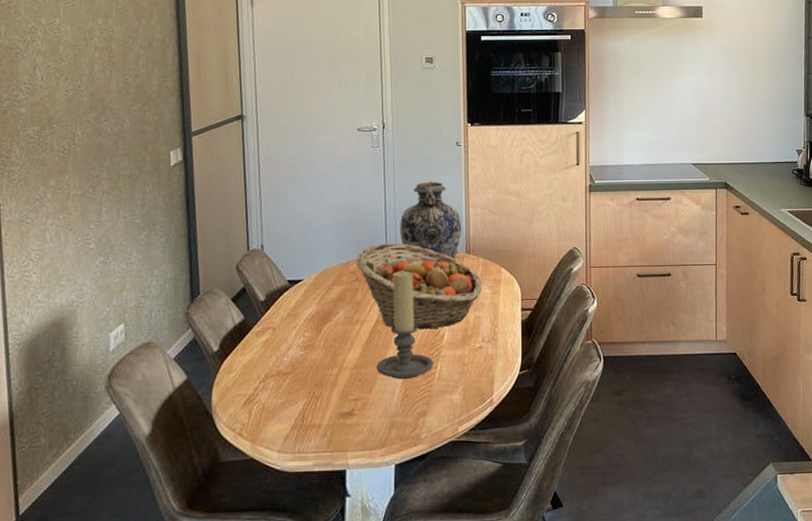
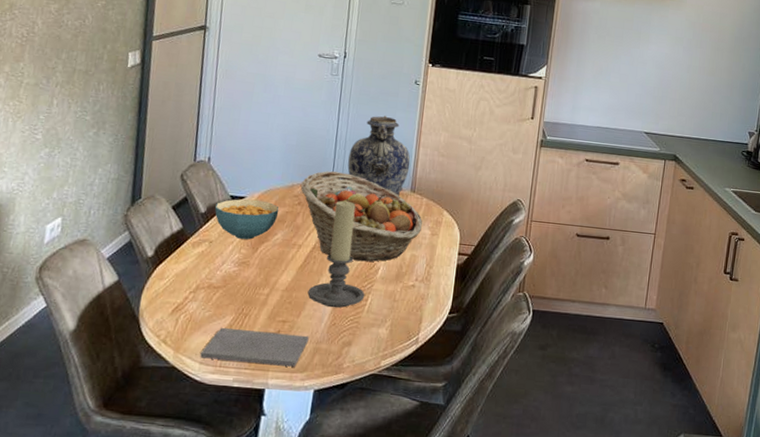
cereal bowl: none [274,281,338,322] -> present [215,199,279,240]
notepad: none [277,411,383,447] -> present [200,327,309,367]

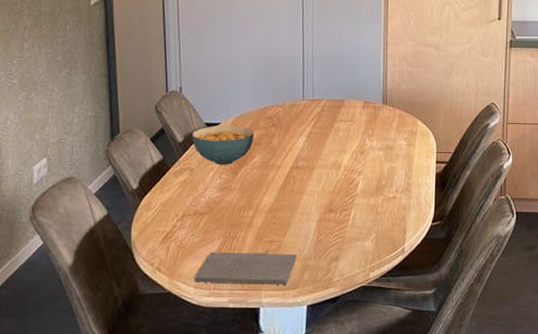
fruit basket: present [301,171,422,262] -> none [273,90,397,178]
candle holder: present [307,200,365,308] -> none [291,118,347,225]
vase: present [347,116,411,197] -> none [317,30,380,110]

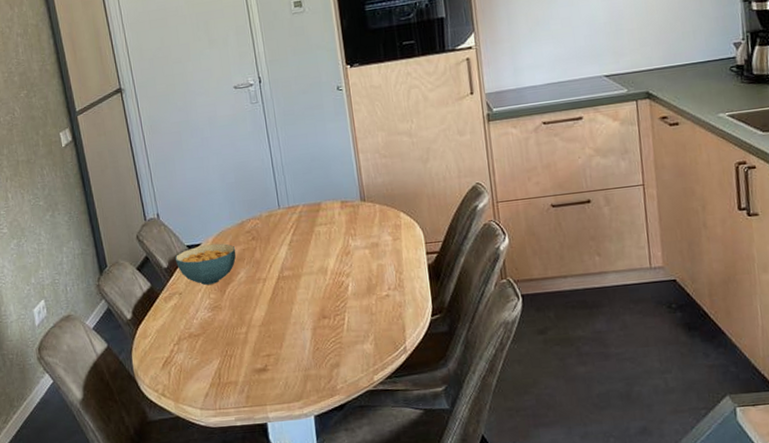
notepad: present [194,251,297,285] -> none [198,365,297,404]

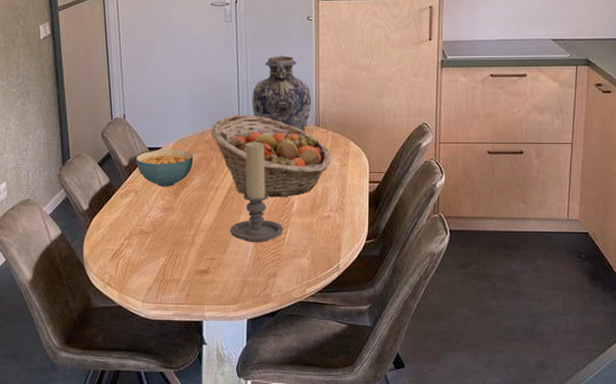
fruit basket: none [250,197,382,284] -> present [211,115,330,198]
candle holder: none [283,225,341,334] -> present [230,141,284,243]
vase: none [289,130,354,209] -> present [252,55,312,132]

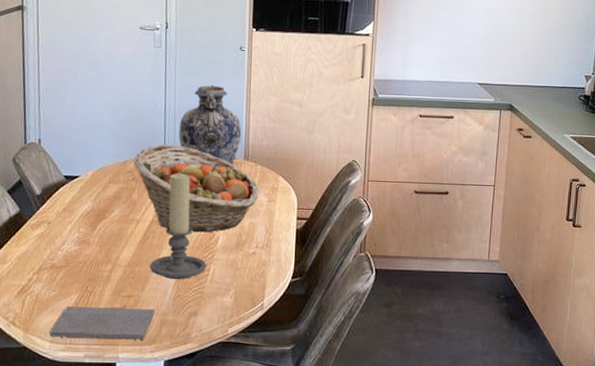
cereal bowl: present [136,149,194,186] -> none [50,178,114,218]
notepad: none [142,268,237,300] -> present [49,305,155,340]

